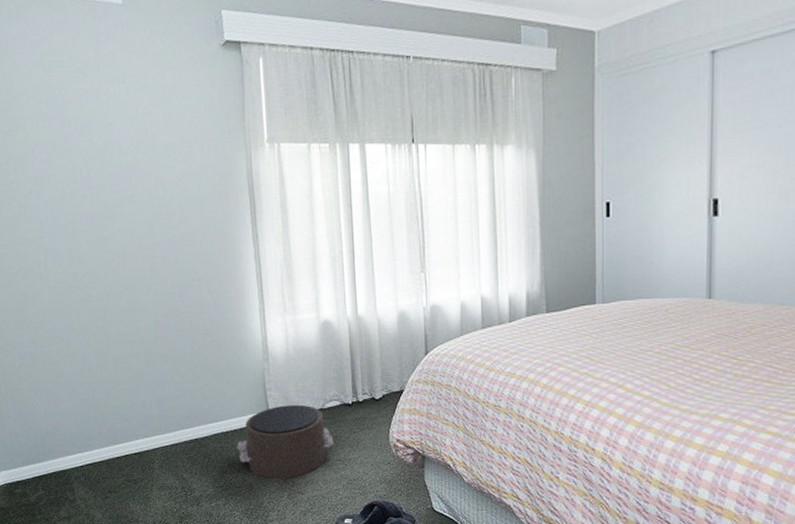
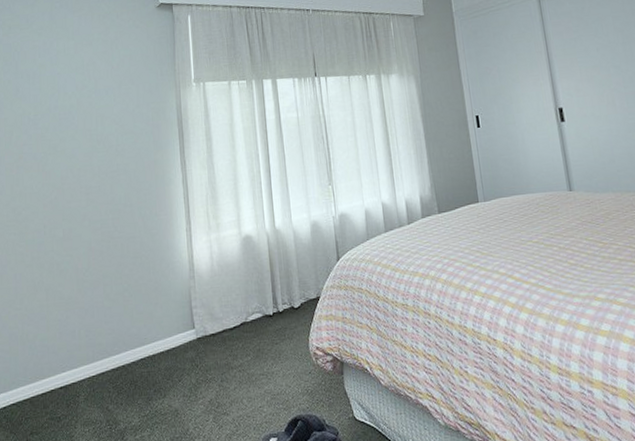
pouf: present [237,405,335,479] -> none [163,320,258,402]

